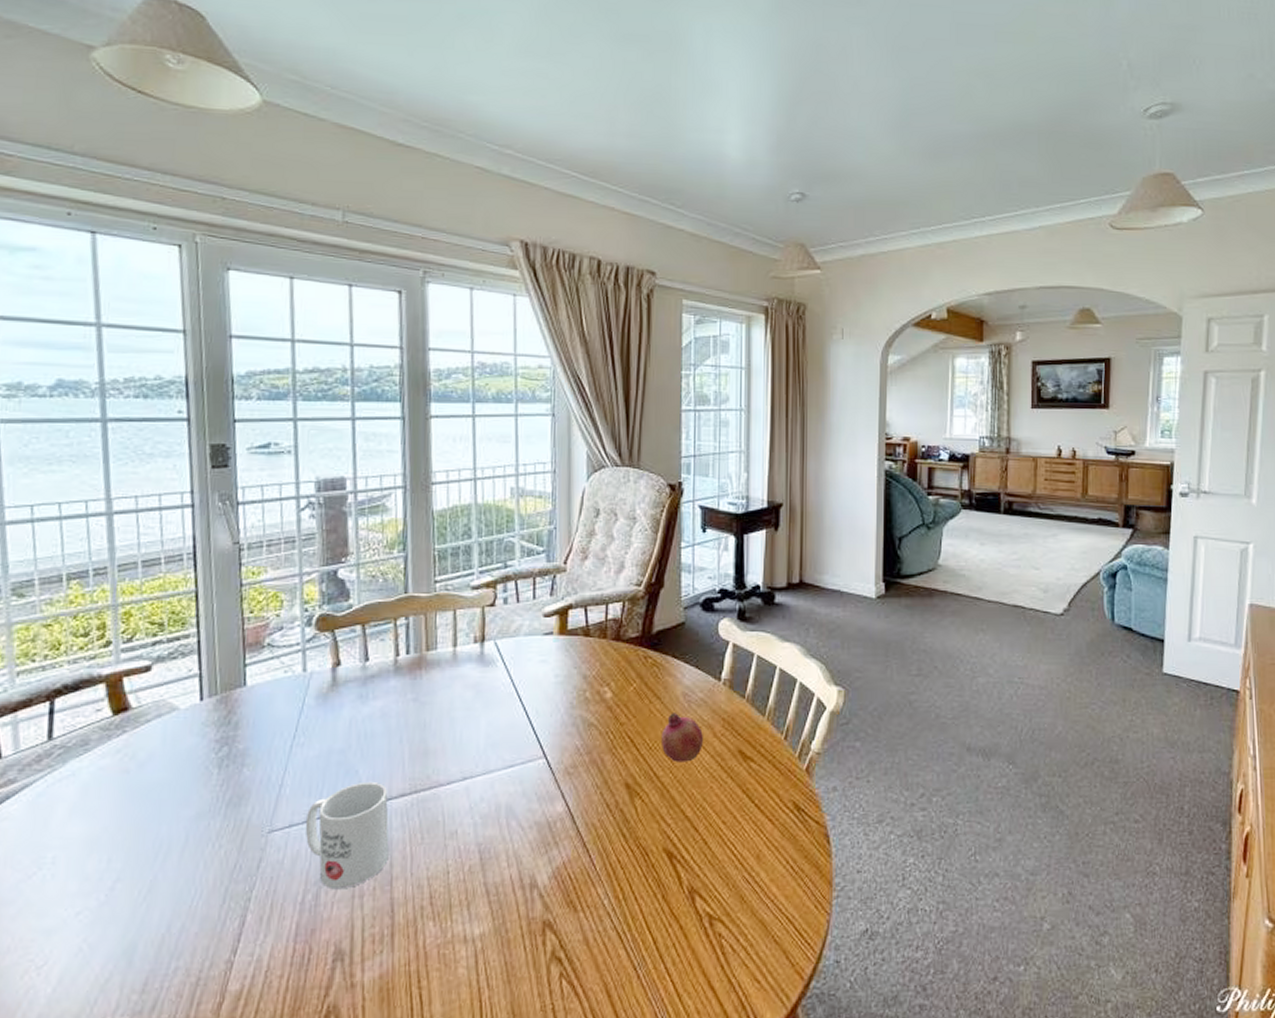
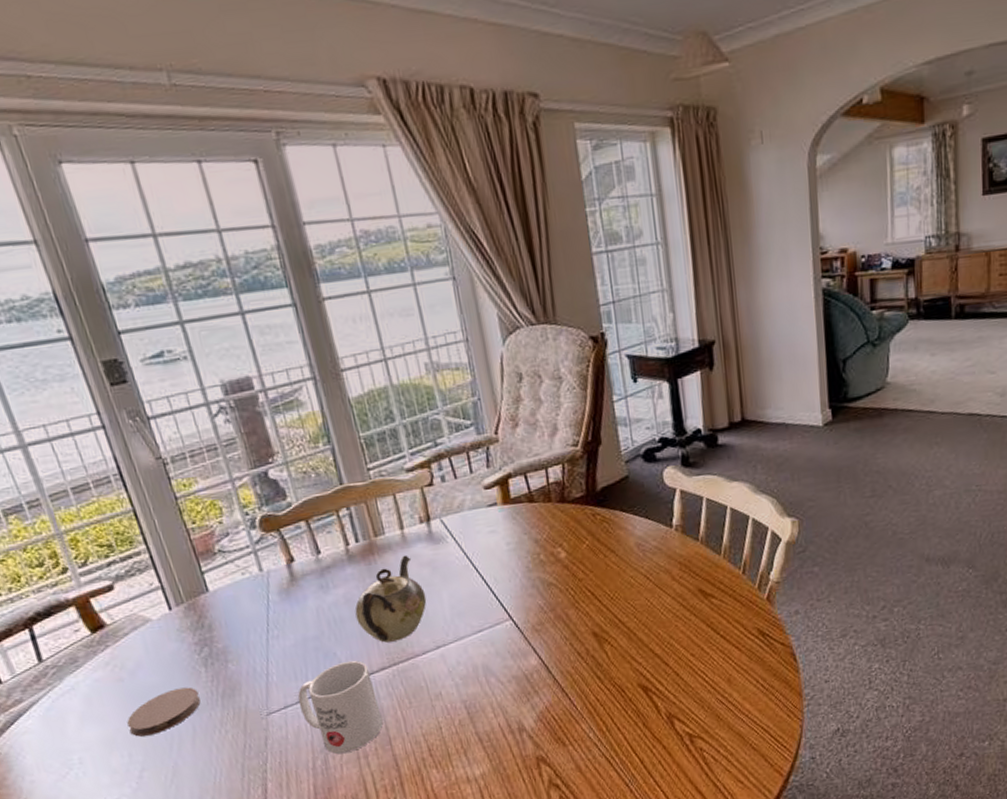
coaster: none [117,789,203,840] -> present [127,687,201,737]
teapot: none [388,674,464,766] -> present [354,555,427,643]
fruit: present [660,713,703,762] -> none [620,563,663,608]

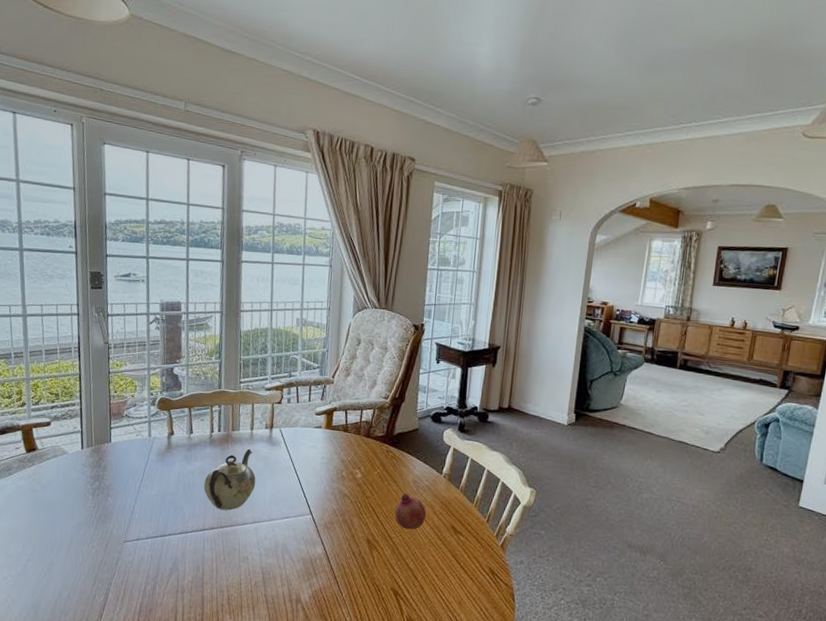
coaster: present [127,687,201,737] -> none [29,506,83,536]
mug: present [298,661,383,754] -> none [147,516,203,586]
fruit: none [620,563,663,608] -> present [394,493,426,530]

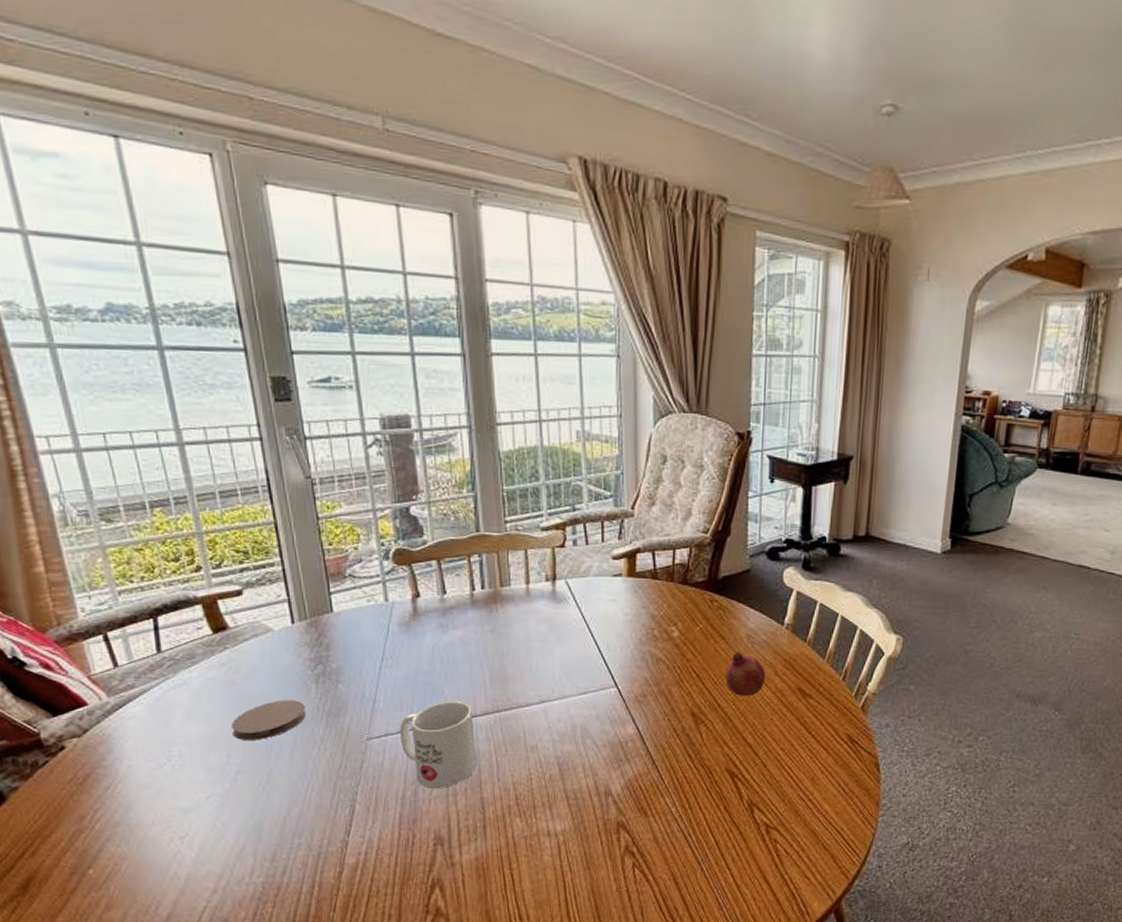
coaster: none [29,506,83,536] -> present [231,700,306,740]
mug: none [147,516,203,586] -> present [399,701,477,789]
teapot: present [204,448,256,510] -> none [469,608,539,689]

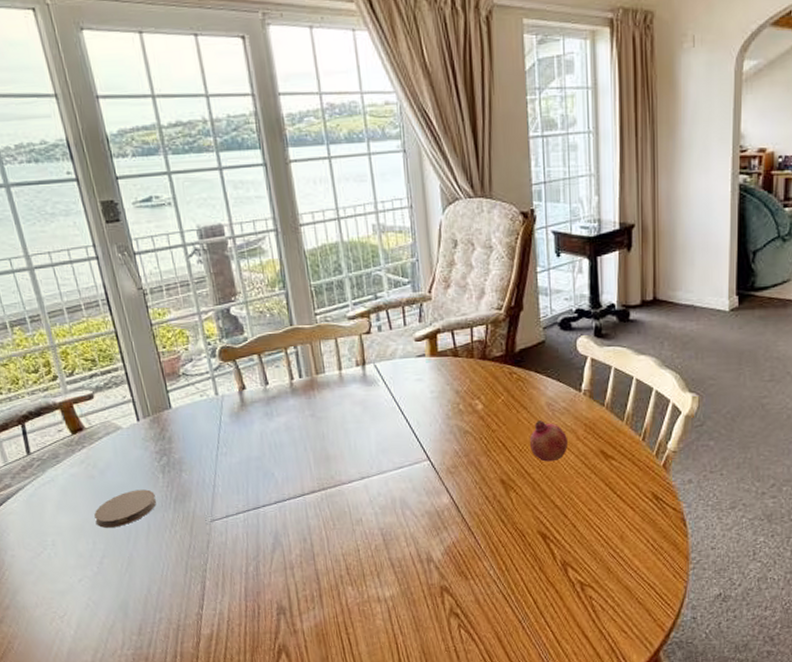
mug: present [399,701,477,789] -> none [238,482,309,563]

